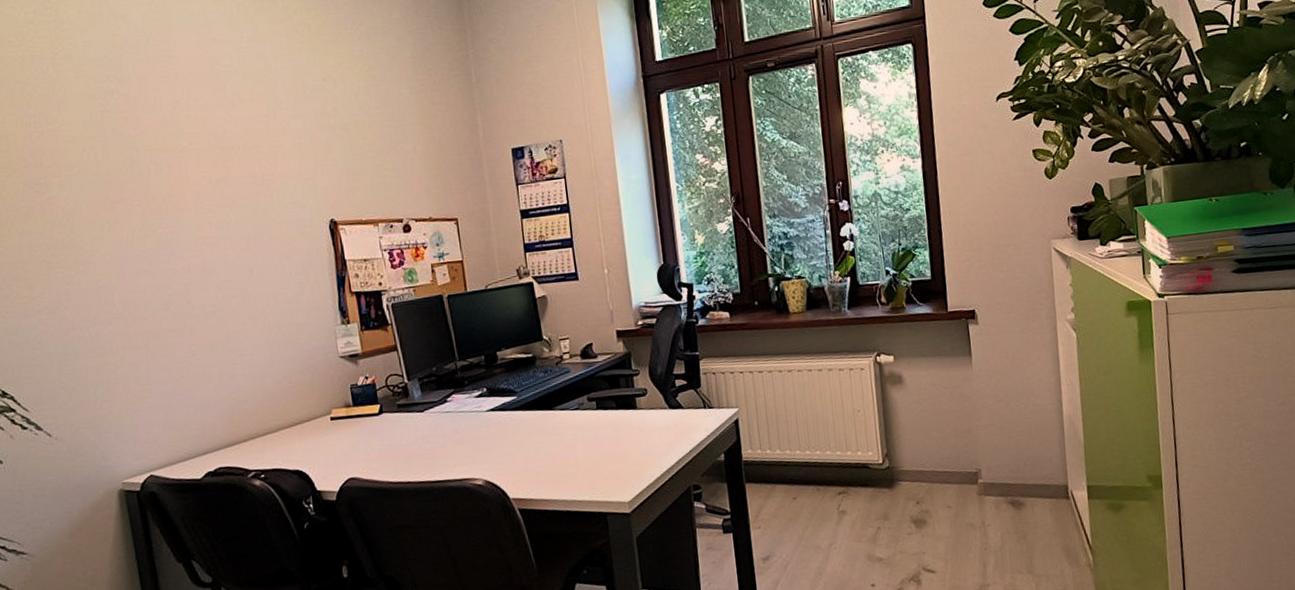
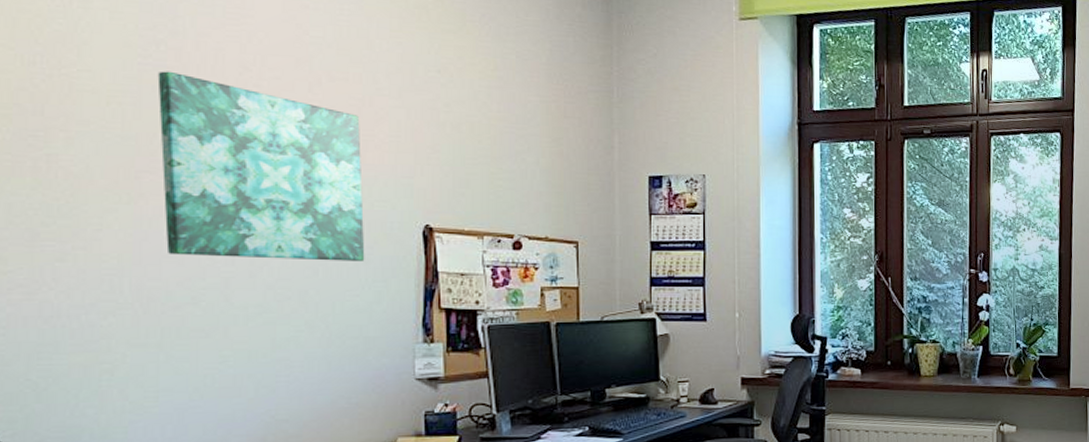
wall art: none [115,114,287,270] -> present [157,71,365,261]

